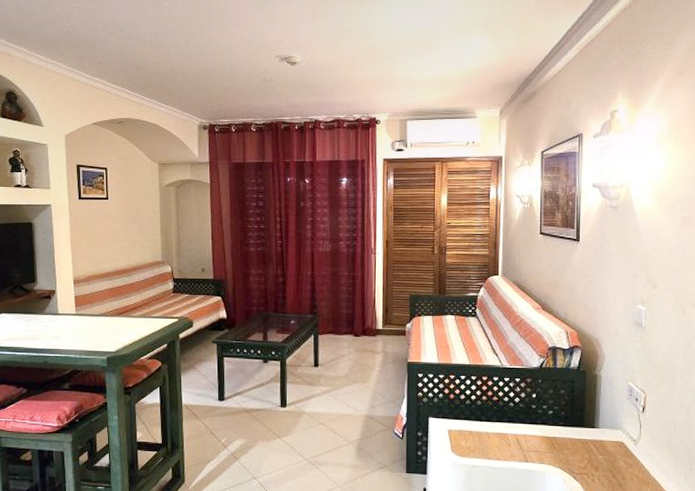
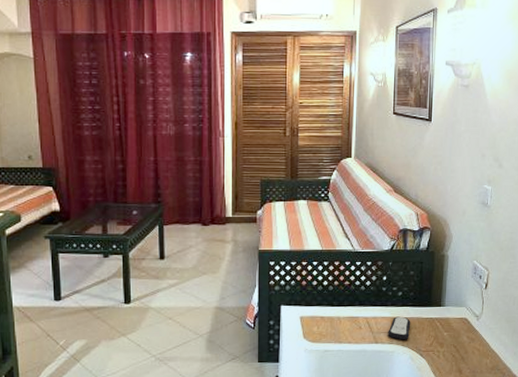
remote control: none [538,435,563,461] -> present [388,316,411,340]

